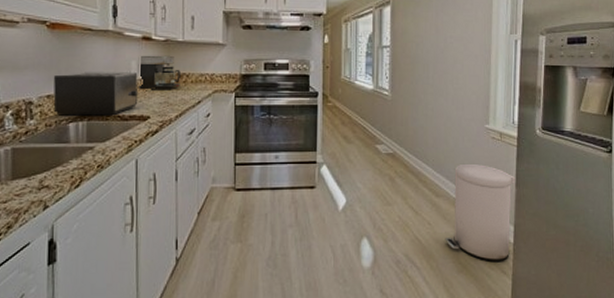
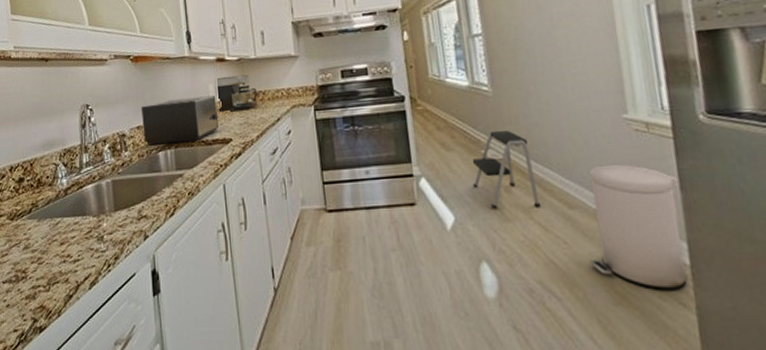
step stool: none [364,129,415,194] -> present [472,130,540,209]

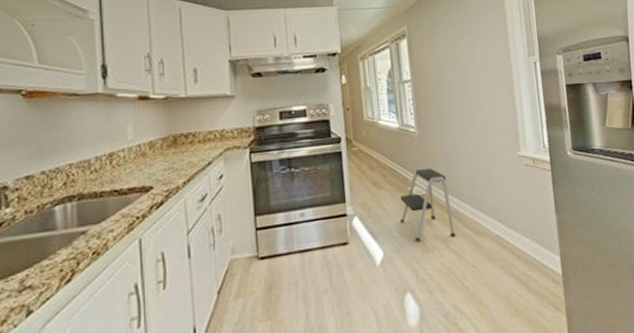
toaster: present [140,95,219,146] -> none [32,137,138,199]
coffee maker: present [215,74,258,113] -> none [135,114,186,157]
pedal bin: present [589,164,687,292] -> none [492,194,560,300]

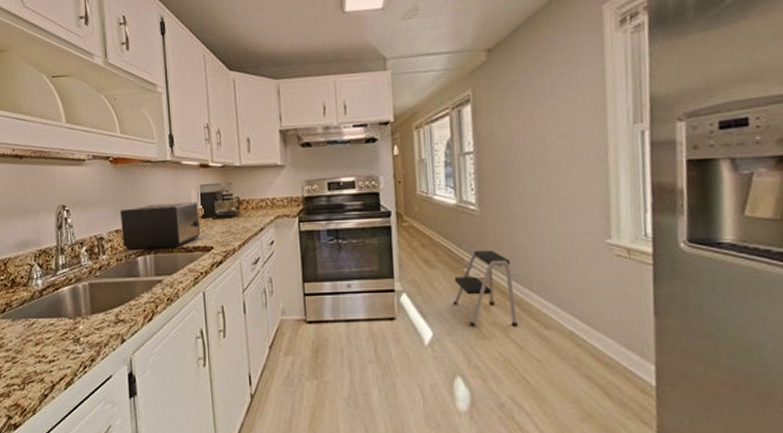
toaster: none [32,137,138,199] -> present [119,202,201,250]
coffee maker: none [135,114,186,157] -> present [197,182,241,220]

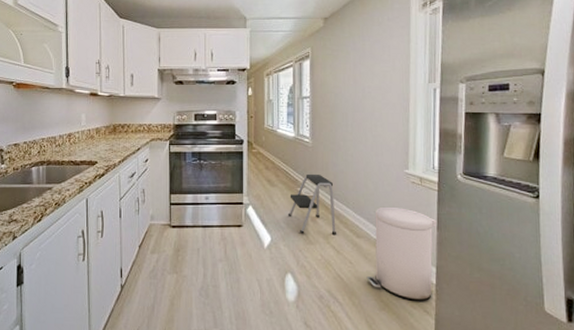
toaster: present [119,202,201,250] -> none [19,124,88,161]
coffee maker: present [197,182,241,220] -> none [87,109,122,139]
pedal bin: none [560,287,655,410] -> present [366,206,438,302]

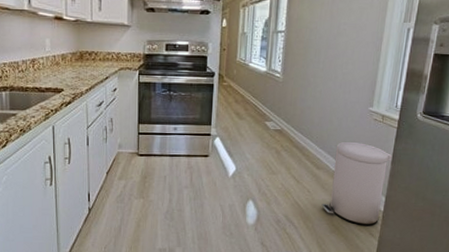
step stool: present [287,173,336,234] -> none [253,108,300,166]

